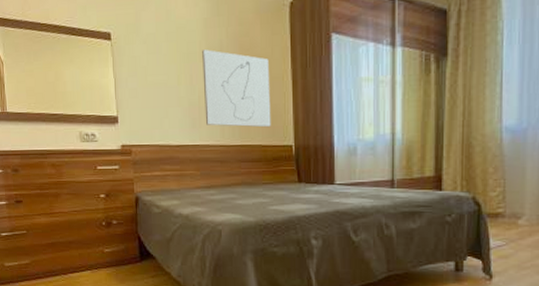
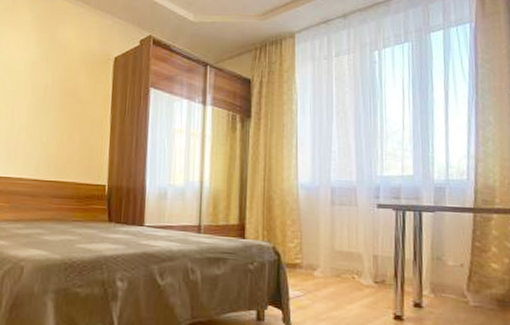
wall art: present [202,50,271,128] -> none [21,89,90,166]

